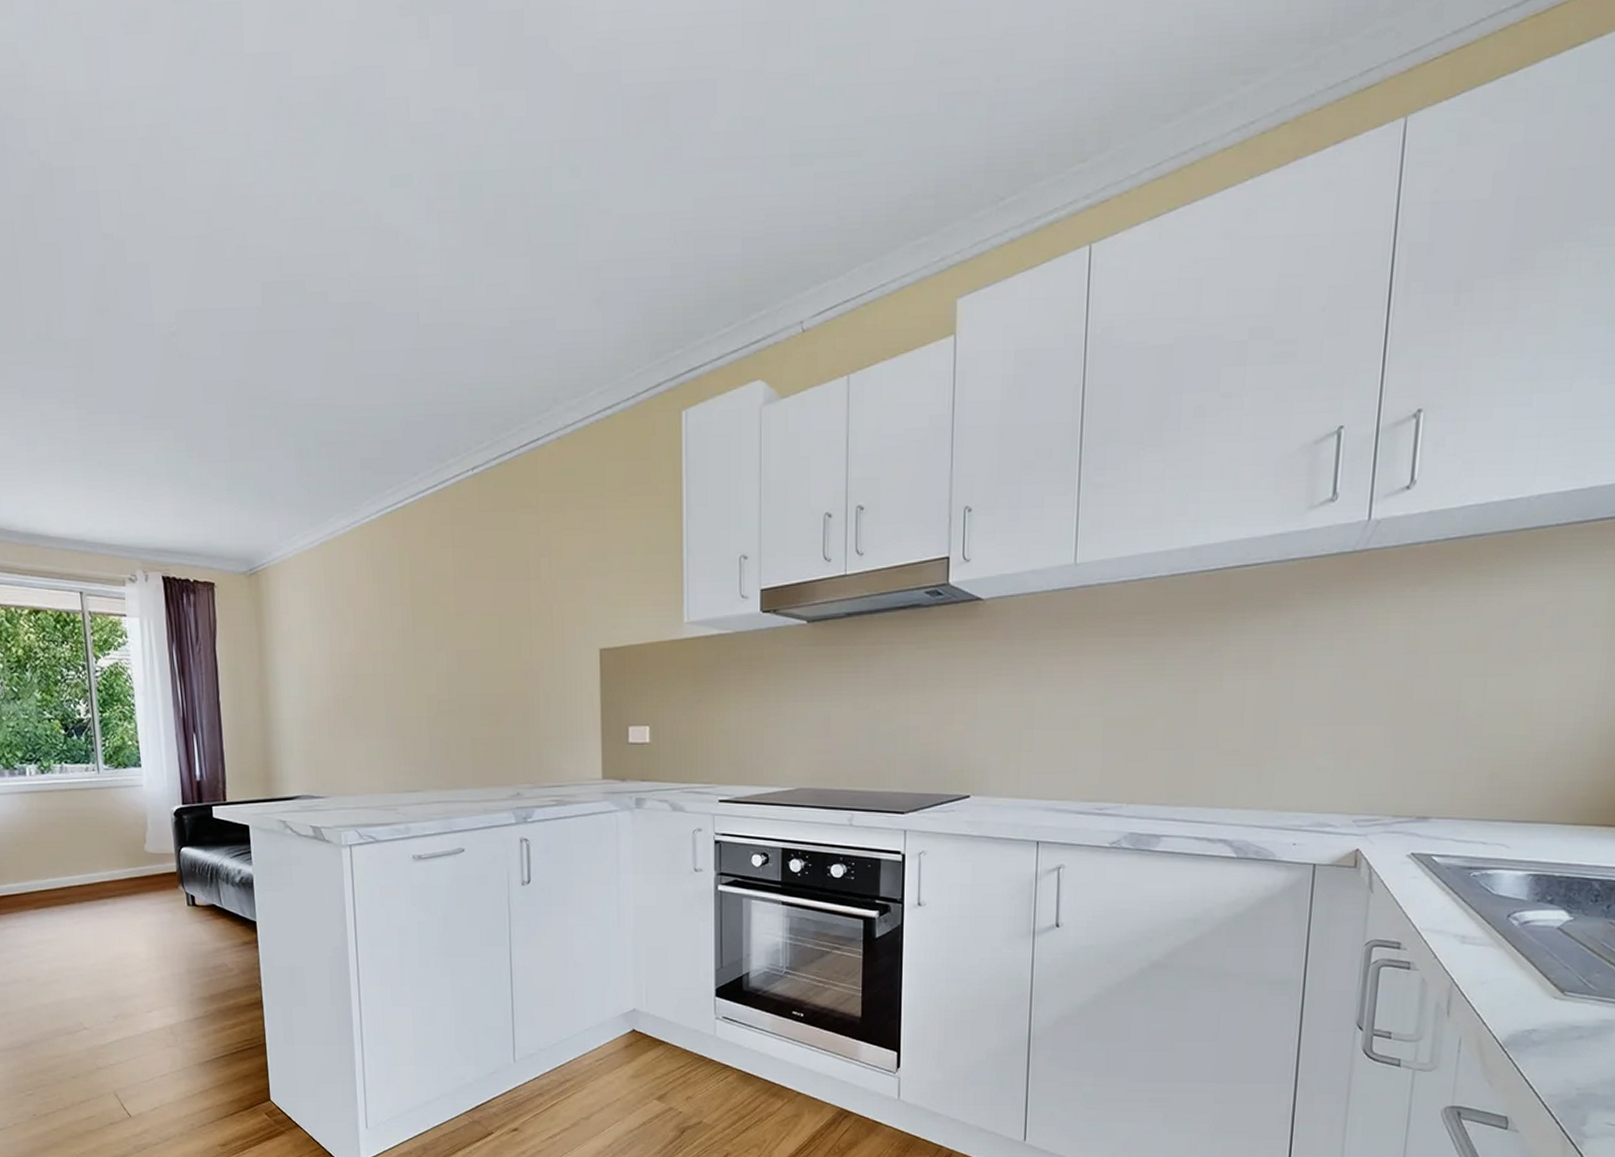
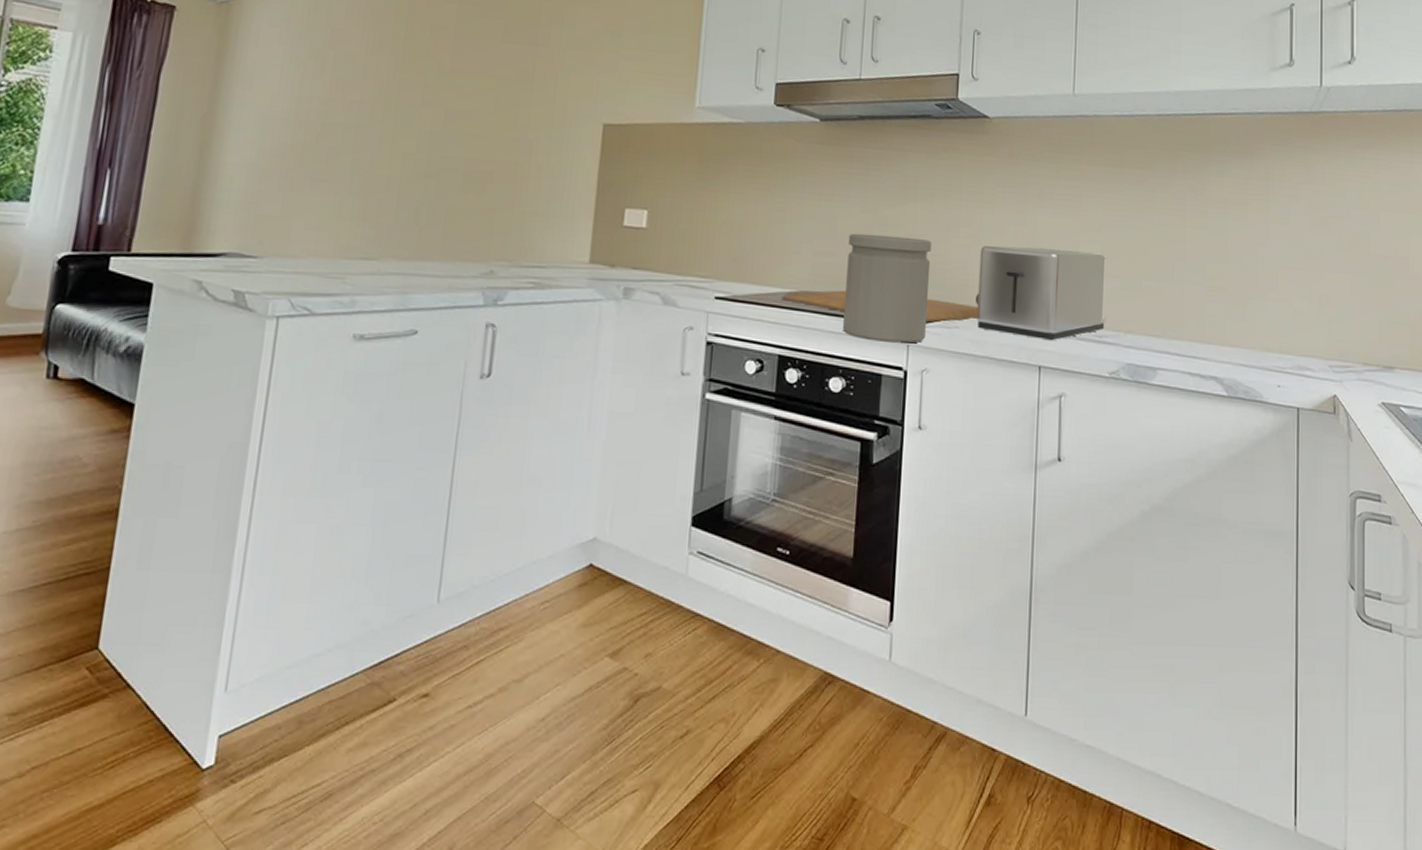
chopping board: none [781,785,974,808] -> present [782,290,978,323]
jar: none [841,729,926,829] -> present [843,233,932,344]
toaster: none [972,726,1111,817] -> present [976,245,1109,341]

